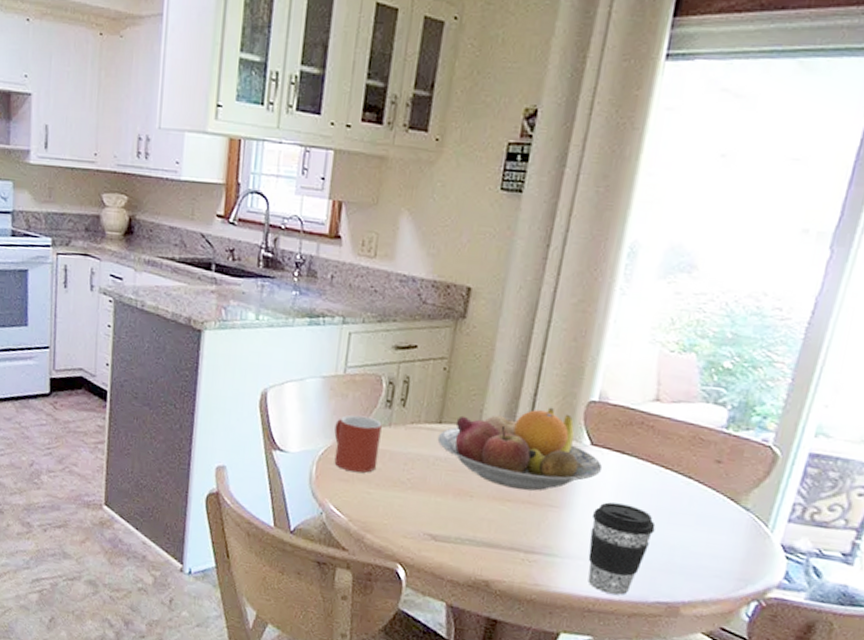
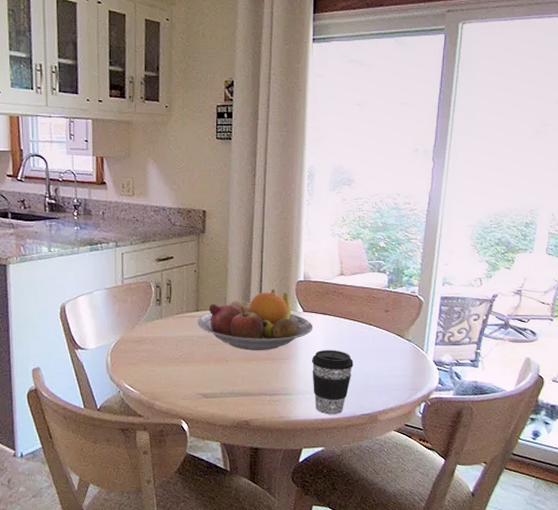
mug: present [334,414,382,473] -> none [121,314,156,357]

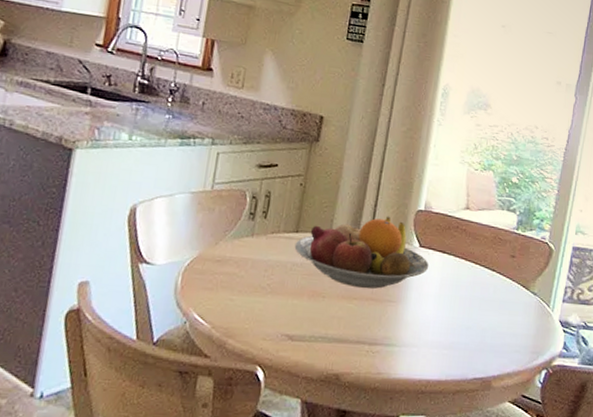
coffee cup: present [311,350,354,414] -> none [420,295,471,375]

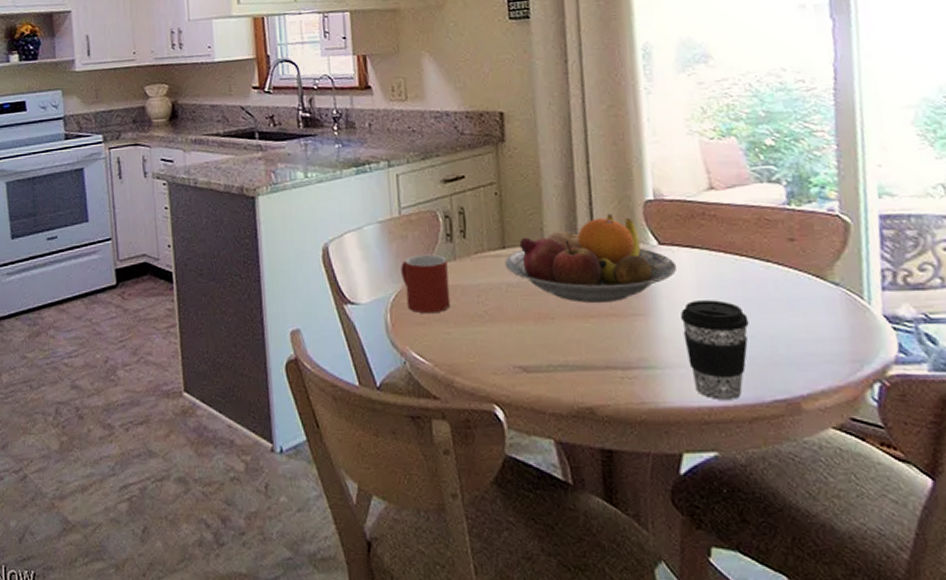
mug: none [199,227,245,281] -> present [401,254,451,314]
coffee cup: none [420,295,471,375] -> present [680,300,749,400]

